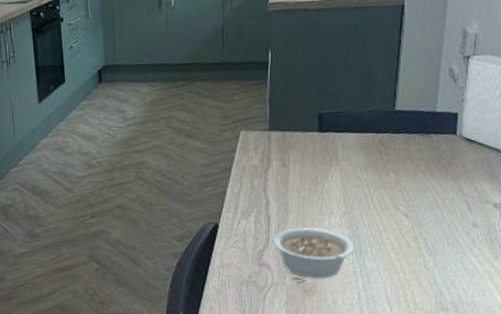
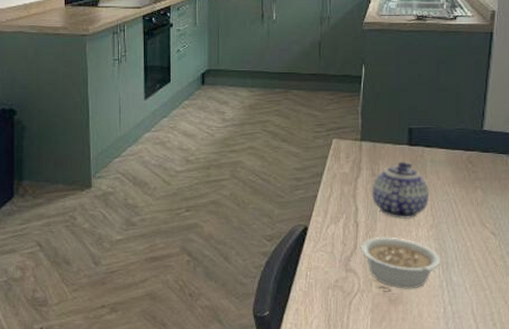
teapot: none [282,149,341,209] -> present [372,162,429,220]

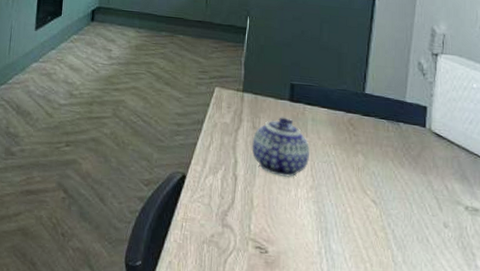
legume: present [360,236,441,289] -> none [237,193,320,253]

